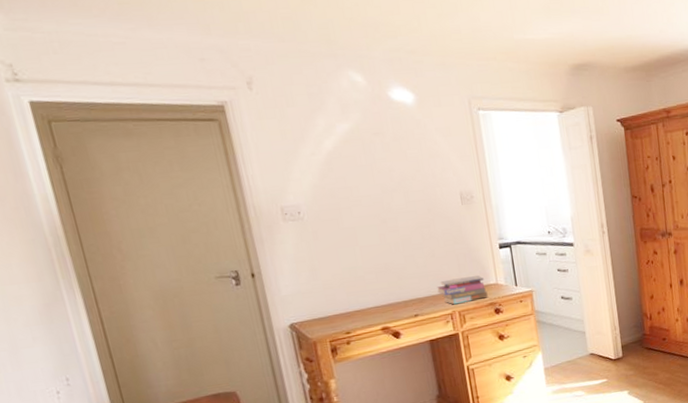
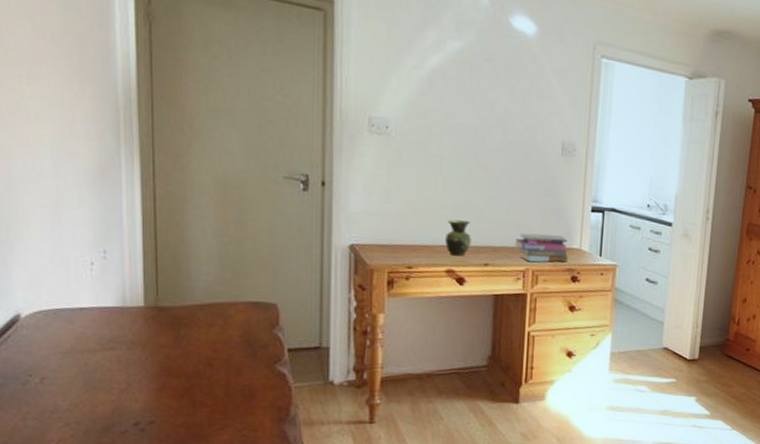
vase: none [373,280,399,314] -> present [445,219,471,257]

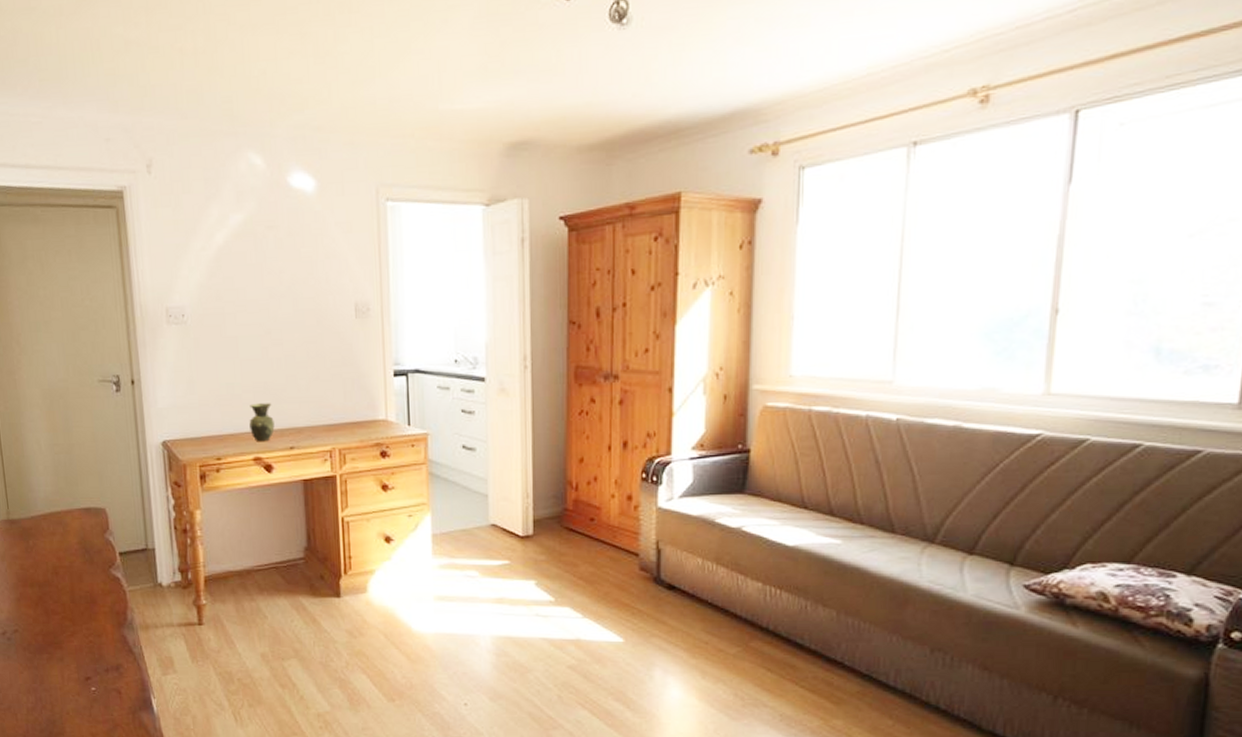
books: present [515,233,568,263] -> none [318,408,374,440]

